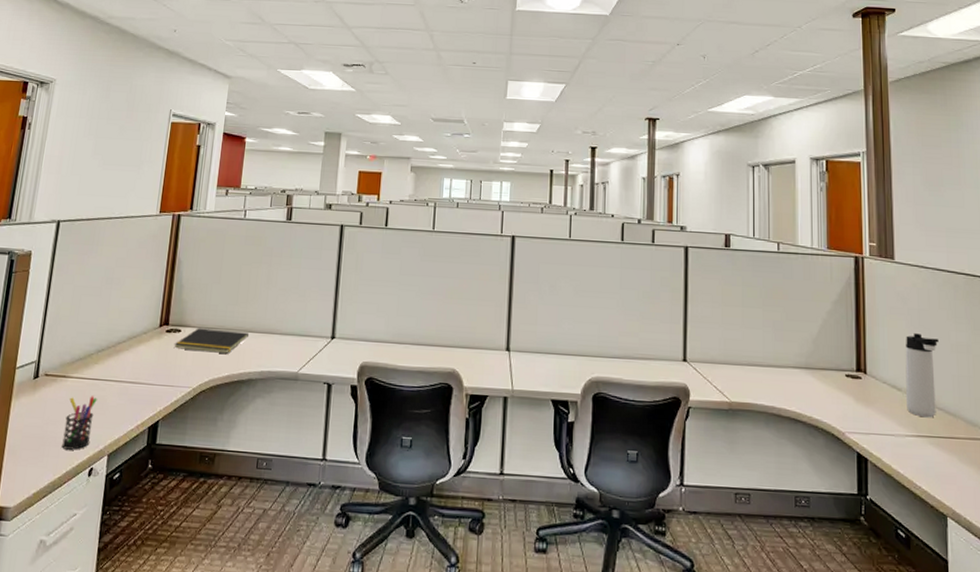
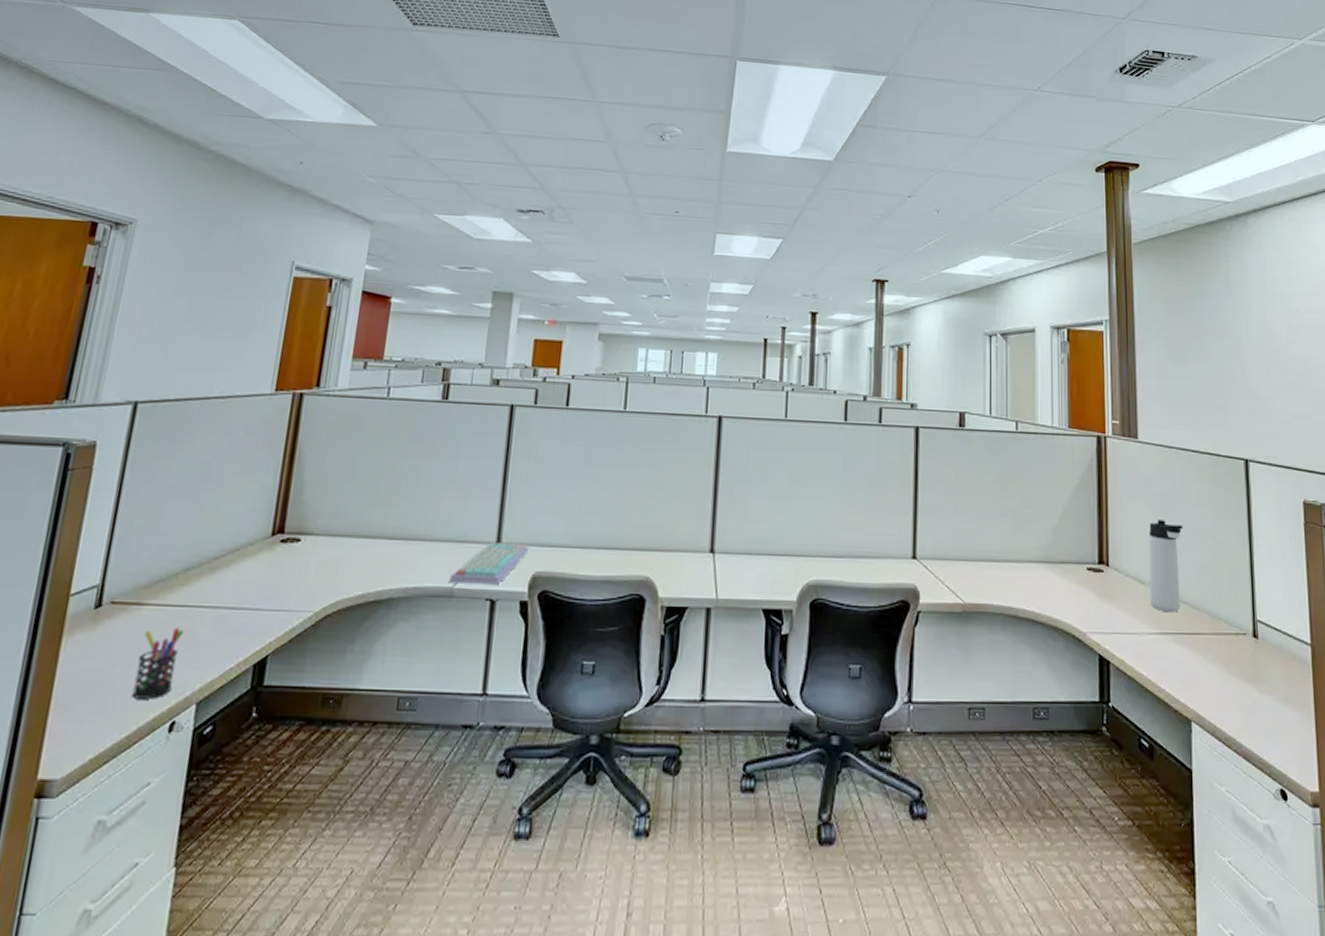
notepad: present [174,328,249,354] -> none [290,536,390,567]
keyboard: none [295,337,357,371] -> present [449,542,528,585]

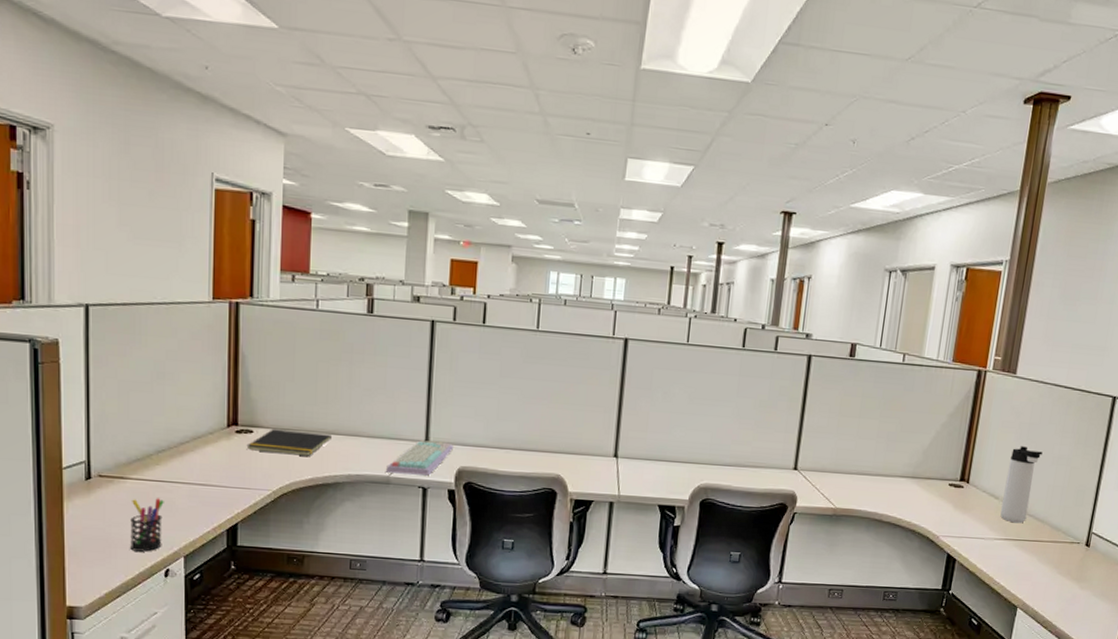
notepad: none [290,536,390,567] -> present [246,429,331,456]

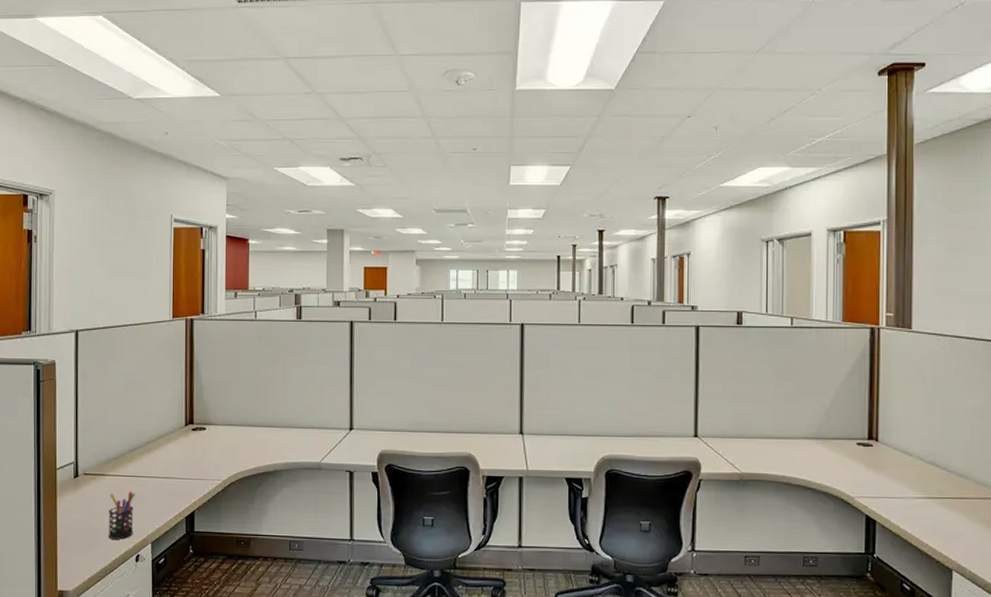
notepad: present [246,429,331,456] -> none [201,425,270,448]
keyboard: present [386,440,453,476] -> none [317,428,374,460]
thermos bottle: present [1000,446,1043,524] -> none [918,400,953,481]

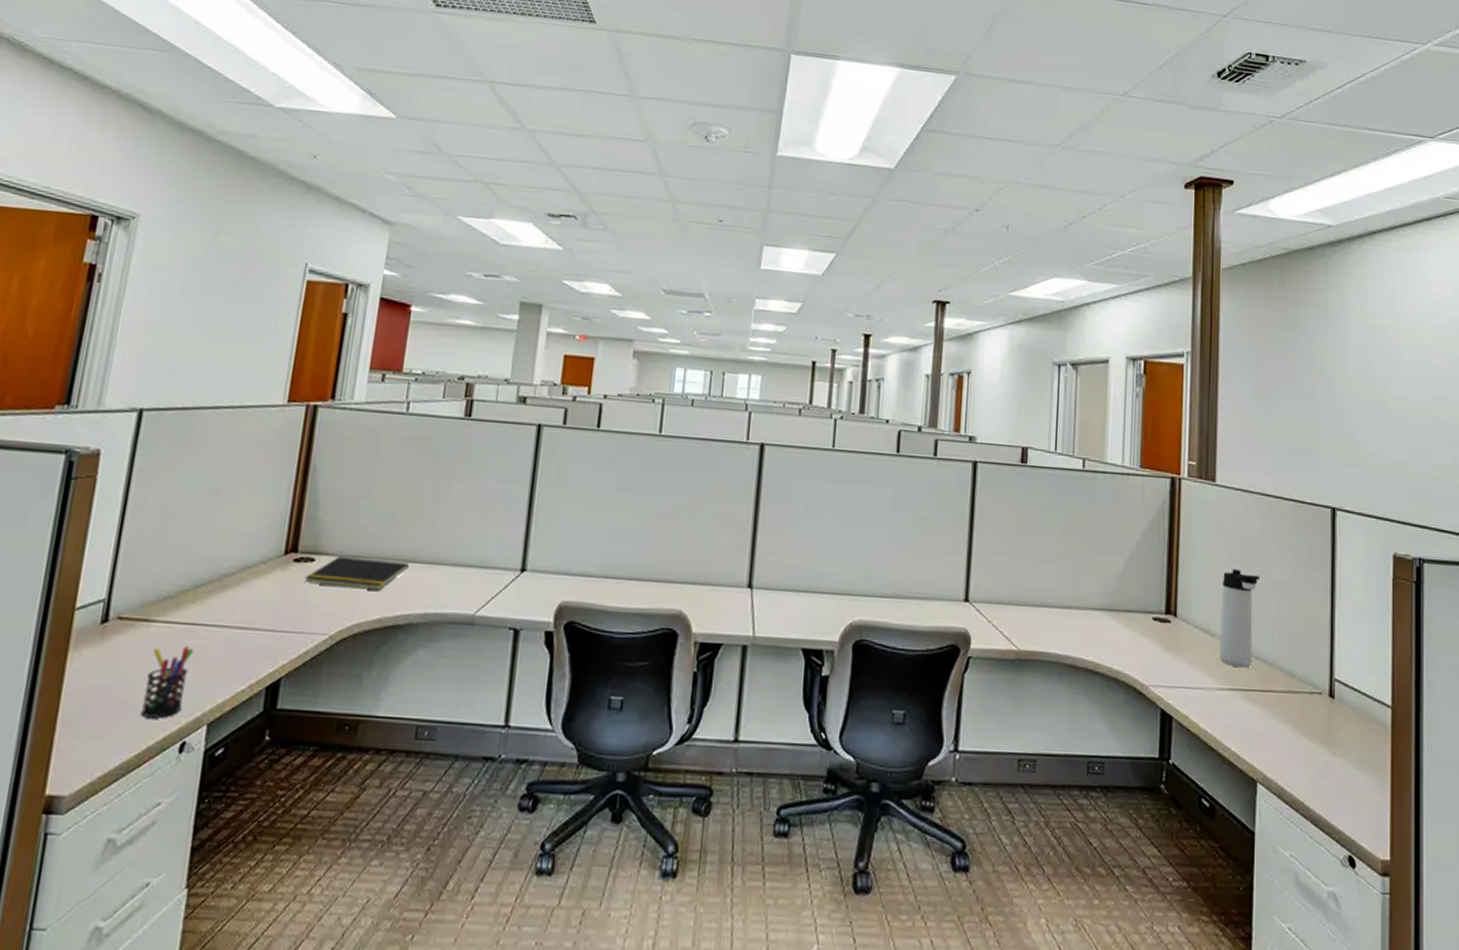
notepad: none [201,425,270,448] -> present [304,556,409,590]
thermos bottle: none [918,400,953,481] -> present [1220,569,1259,668]

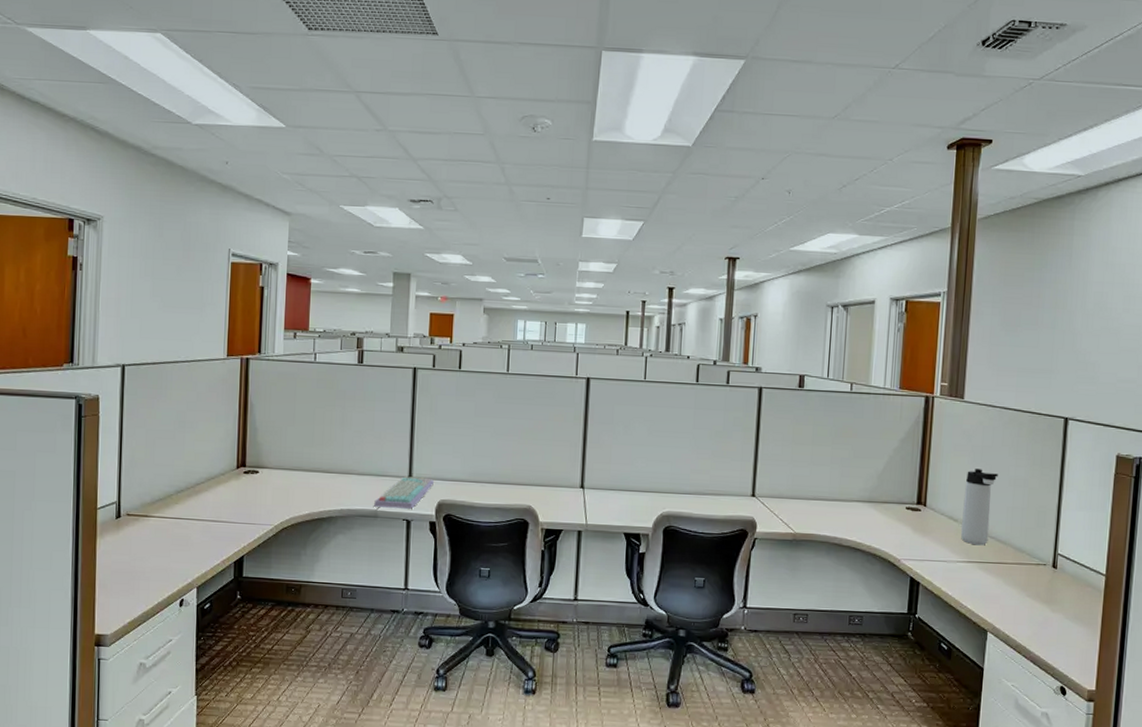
pen holder: present [141,646,194,719] -> none [151,534,181,583]
notepad: present [304,556,409,590] -> none [252,469,326,493]
keyboard: none [471,569,555,614] -> present [374,476,434,509]

